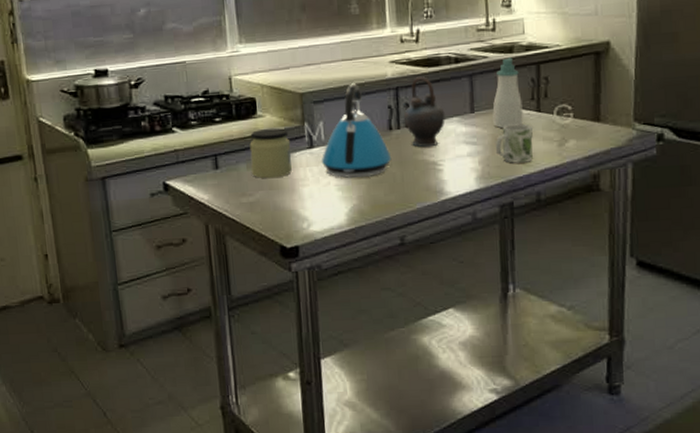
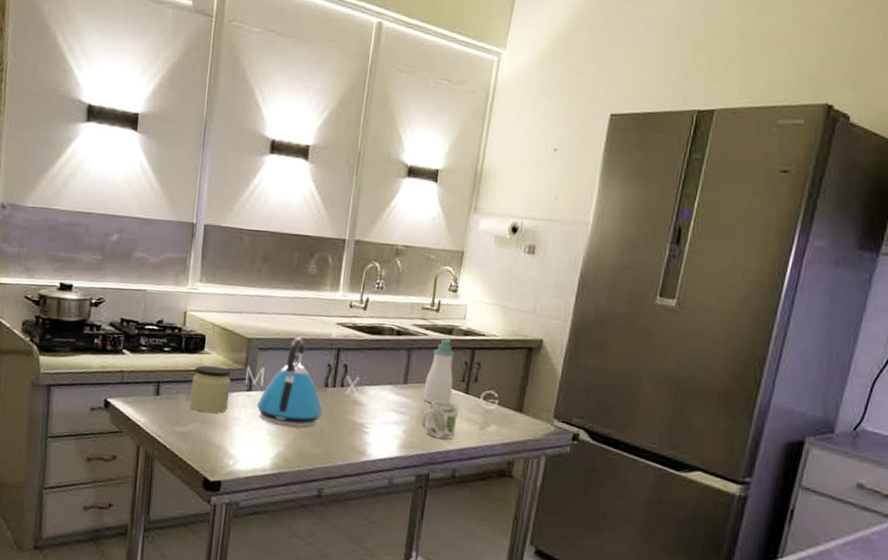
teapot: present [402,76,445,148] -> none [341,342,380,410]

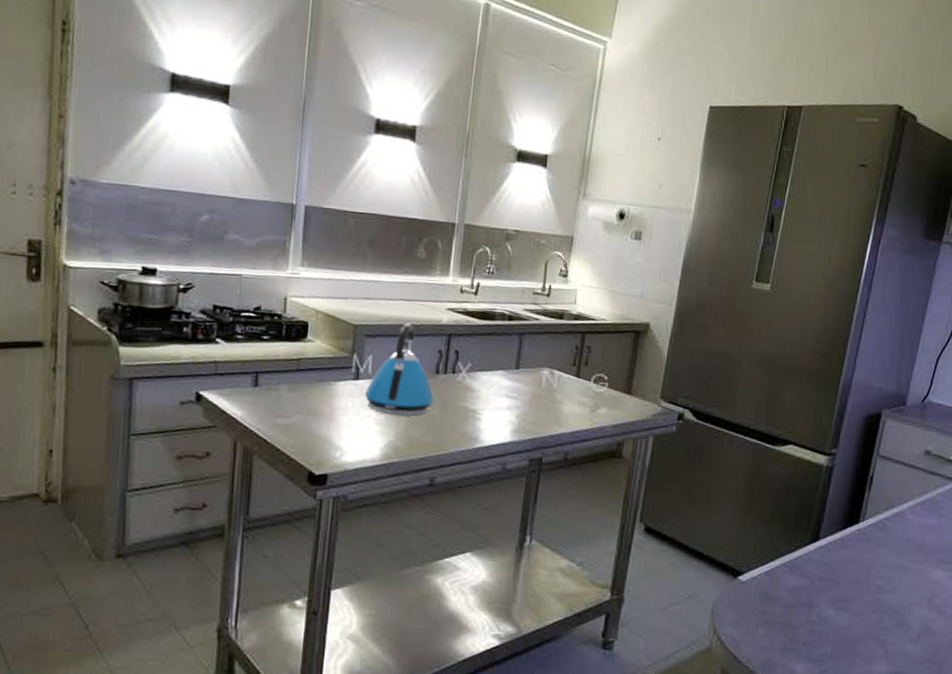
jar: present [190,365,231,414] -> none [292,354,337,404]
mug: present [421,401,459,439] -> none [534,385,570,423]
soap bottle: present [423,338,455,403] -> none [535,323,566,387]

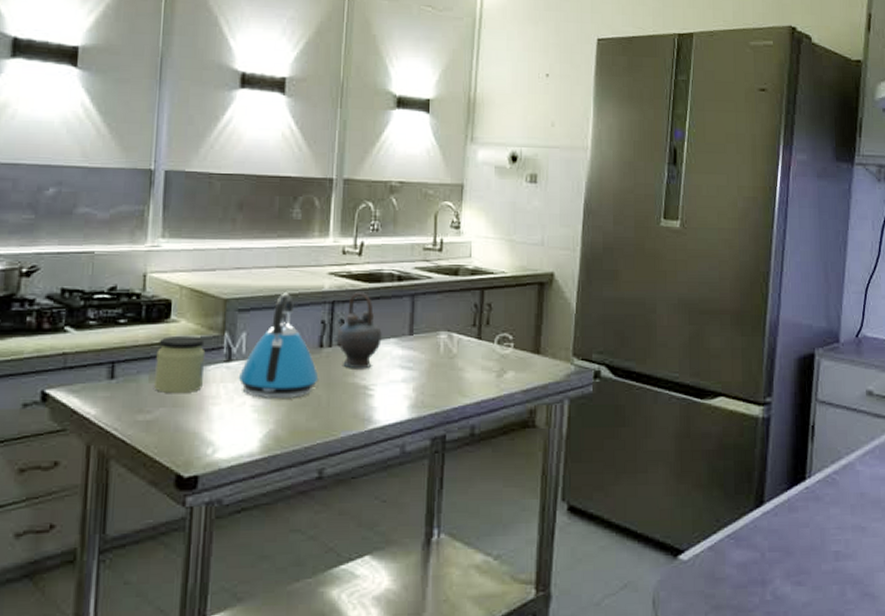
jar: none [292,354,337,404] -> present [154,337,206,394]
teapot: none [452,327,492,396] -> present [337,292,382,369]

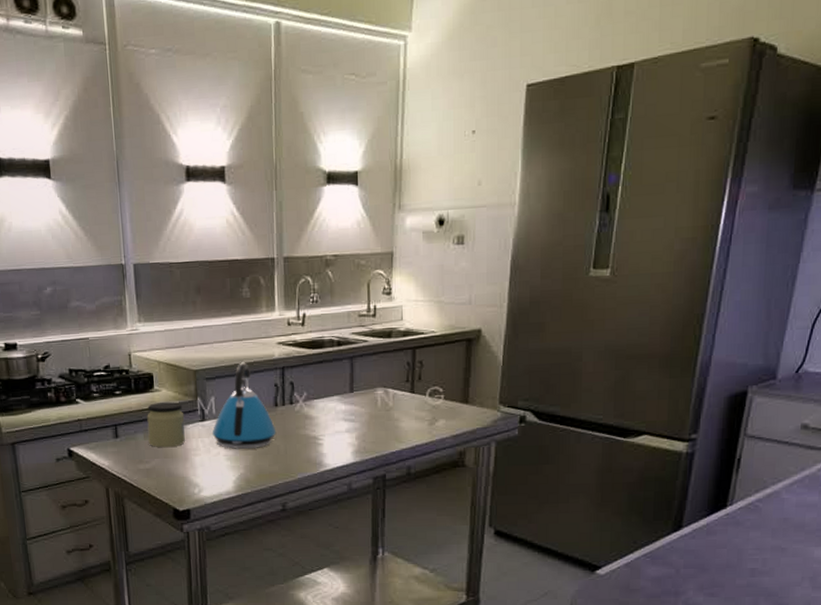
teapot: present [337,292,382,369] -> none [288,358,327,423]

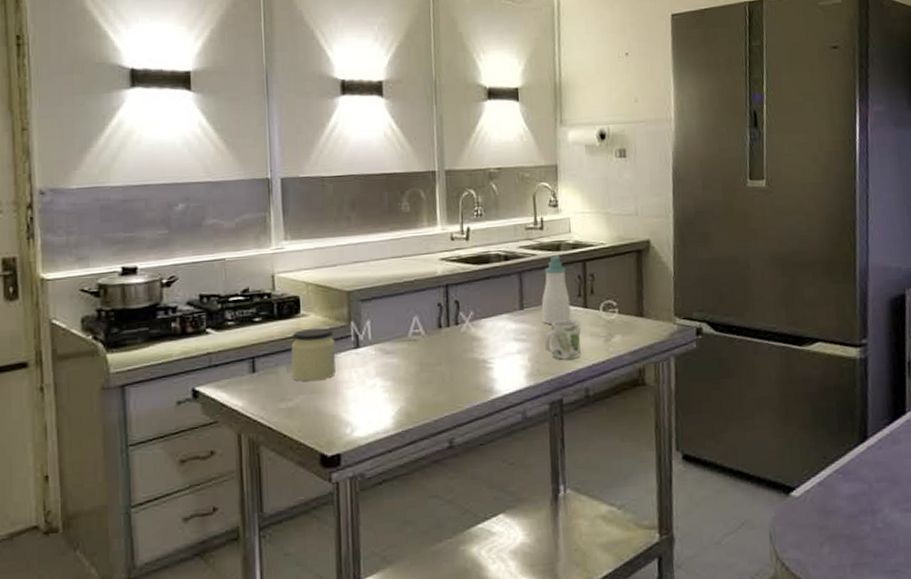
kettle: present [212,361,277,449] -> none [367,279,441,379]
soap bottle: none [370,342,398,407] -> present [541,255,571,324]
mug: none [372,403,406,440] -> present [545,320,581,360]

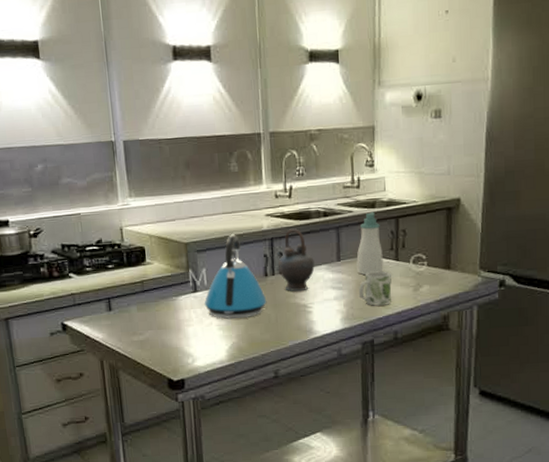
jar: present [291,328,336,382] -> none [139,274,178,320]
kettle: none [367,279,441,379] -> present [204,233,267,319]
teapot: none [452,274,495,345] -> present [277,228,315,292]

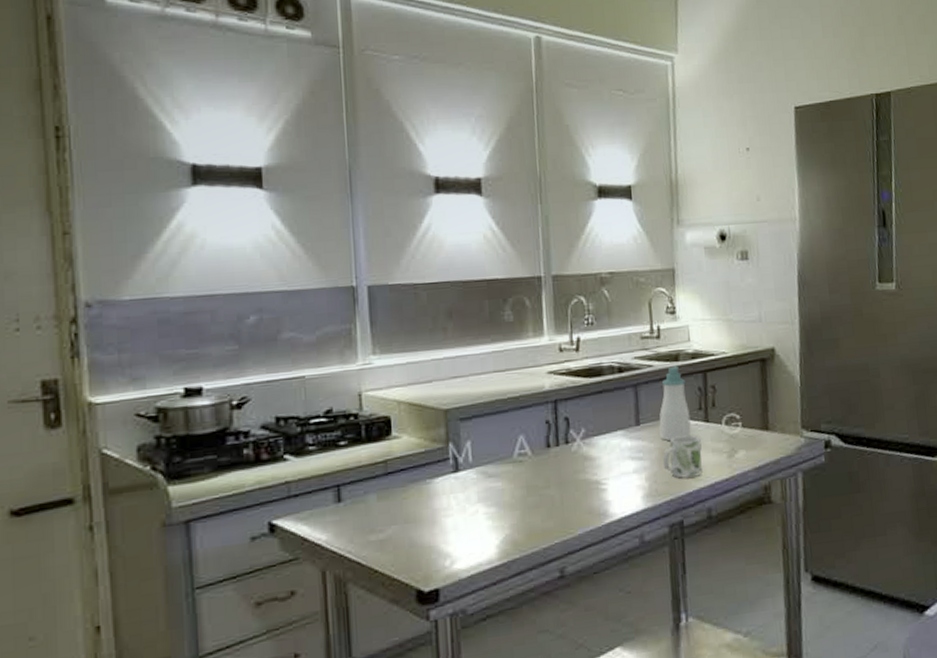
kettle: present [204,233,267,319] -> none [467,395,550,505]
teapot: present [277,228,315,292] -> none [561,388,609,466]

